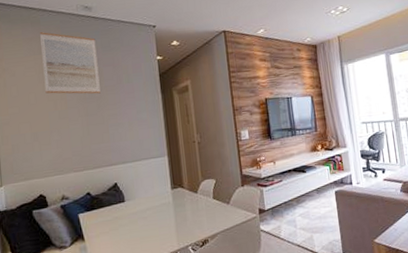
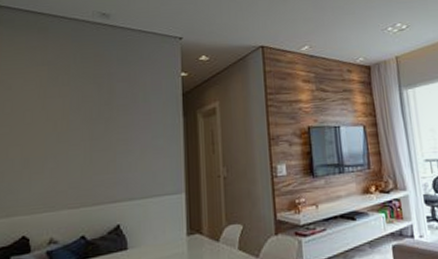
wall art: present [40,32,101,94] -> none [45,40,111,114]

